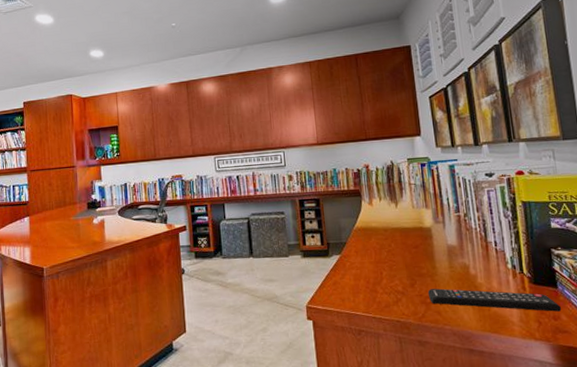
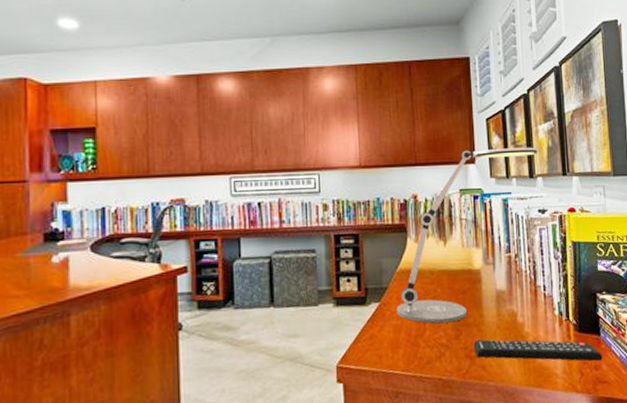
desk lamp: none [356,118,482,274] -> present [397,147,538,324]

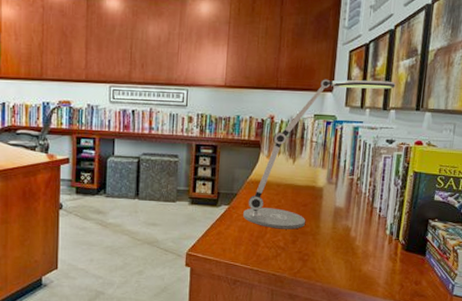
remote control: present [473,339,603,361] -> none [307,247,425,277]

